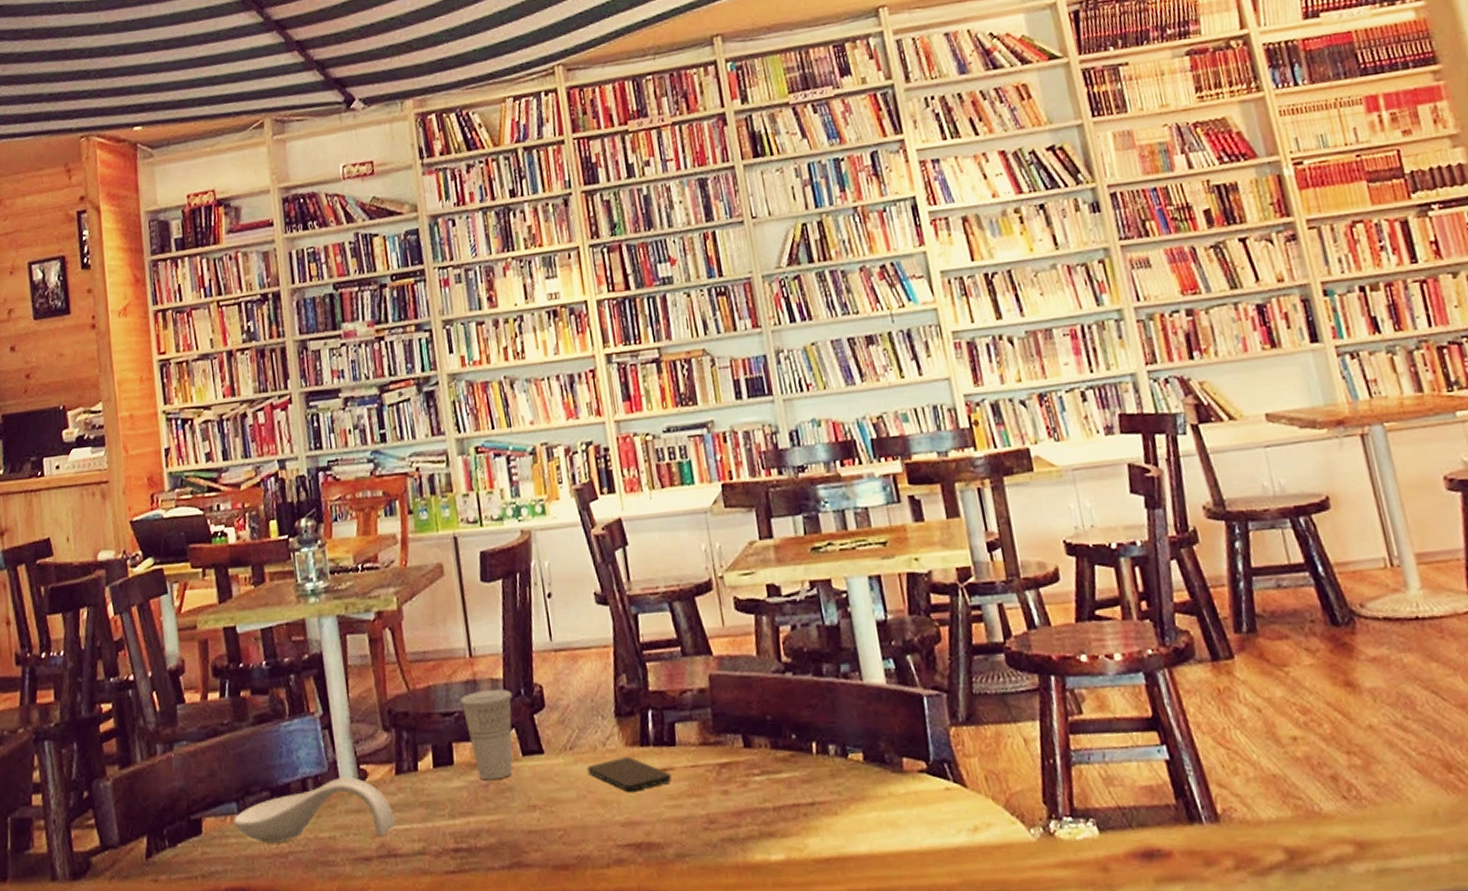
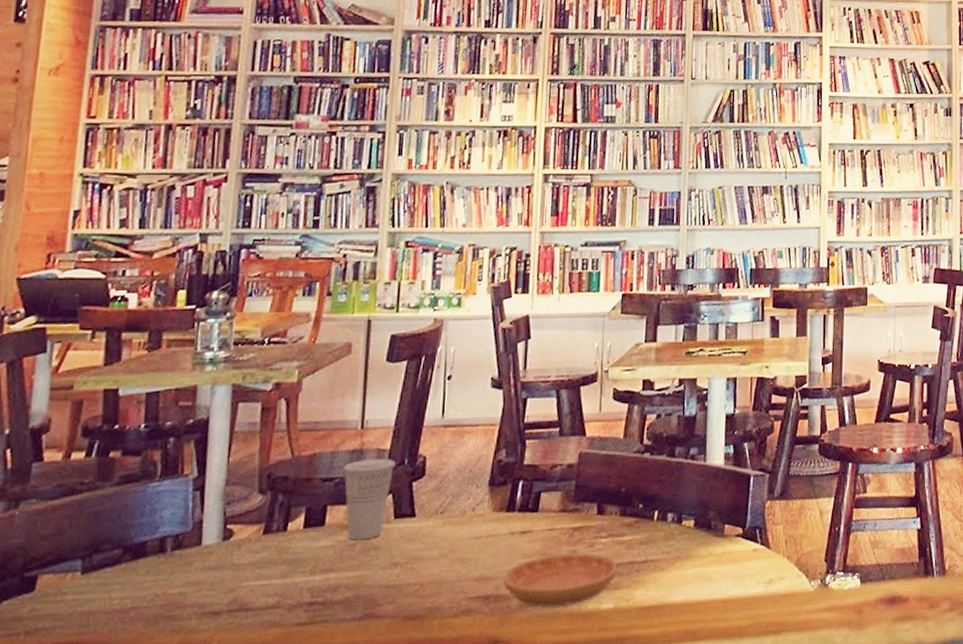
spoon rest: present [233,777,396,843] -> none [74,536,254,599]
smartphone: present [587,757,672,792] -> none [453,521,530,551]
saucer: none [652,793,781,857] -> present [503,552,617,607]

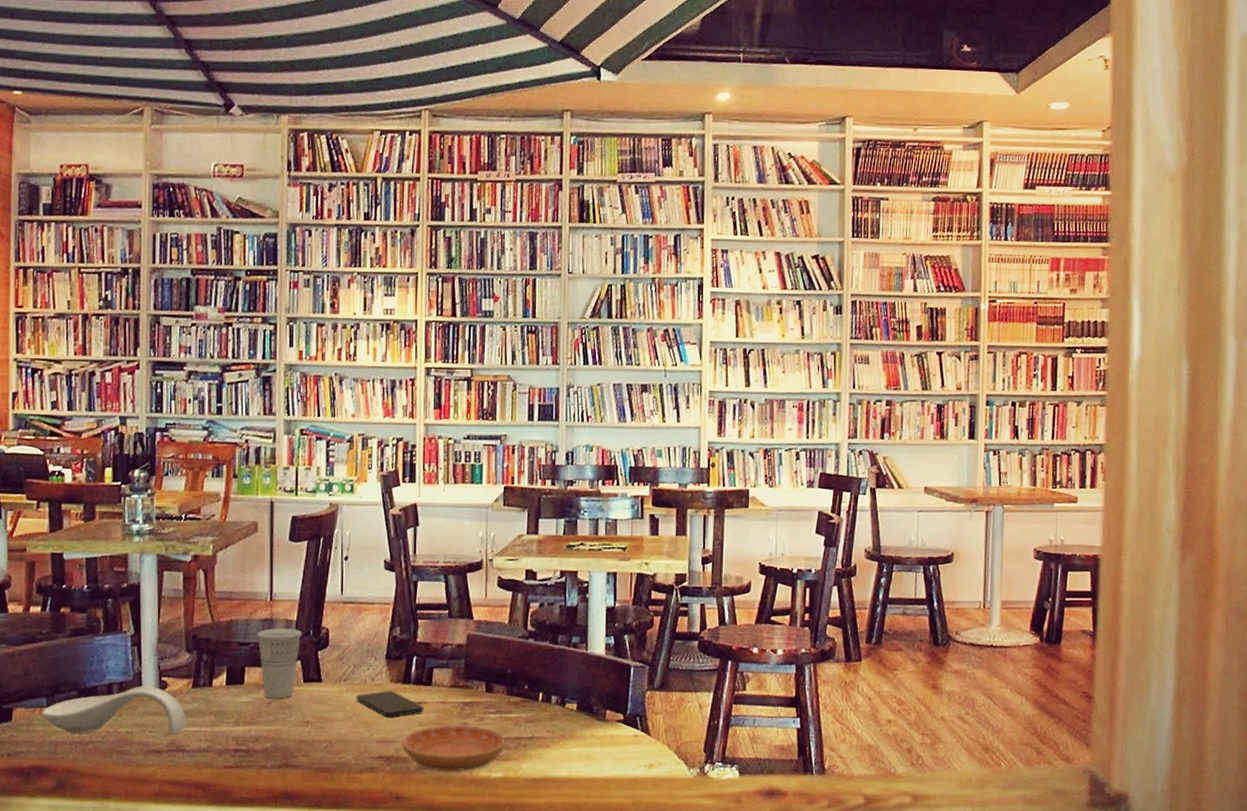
spoon rest: none [74,536,254,599] -> present [42,686,187,735]
smartphone: none [453,521,530,551] -> present [356,691,424,717]

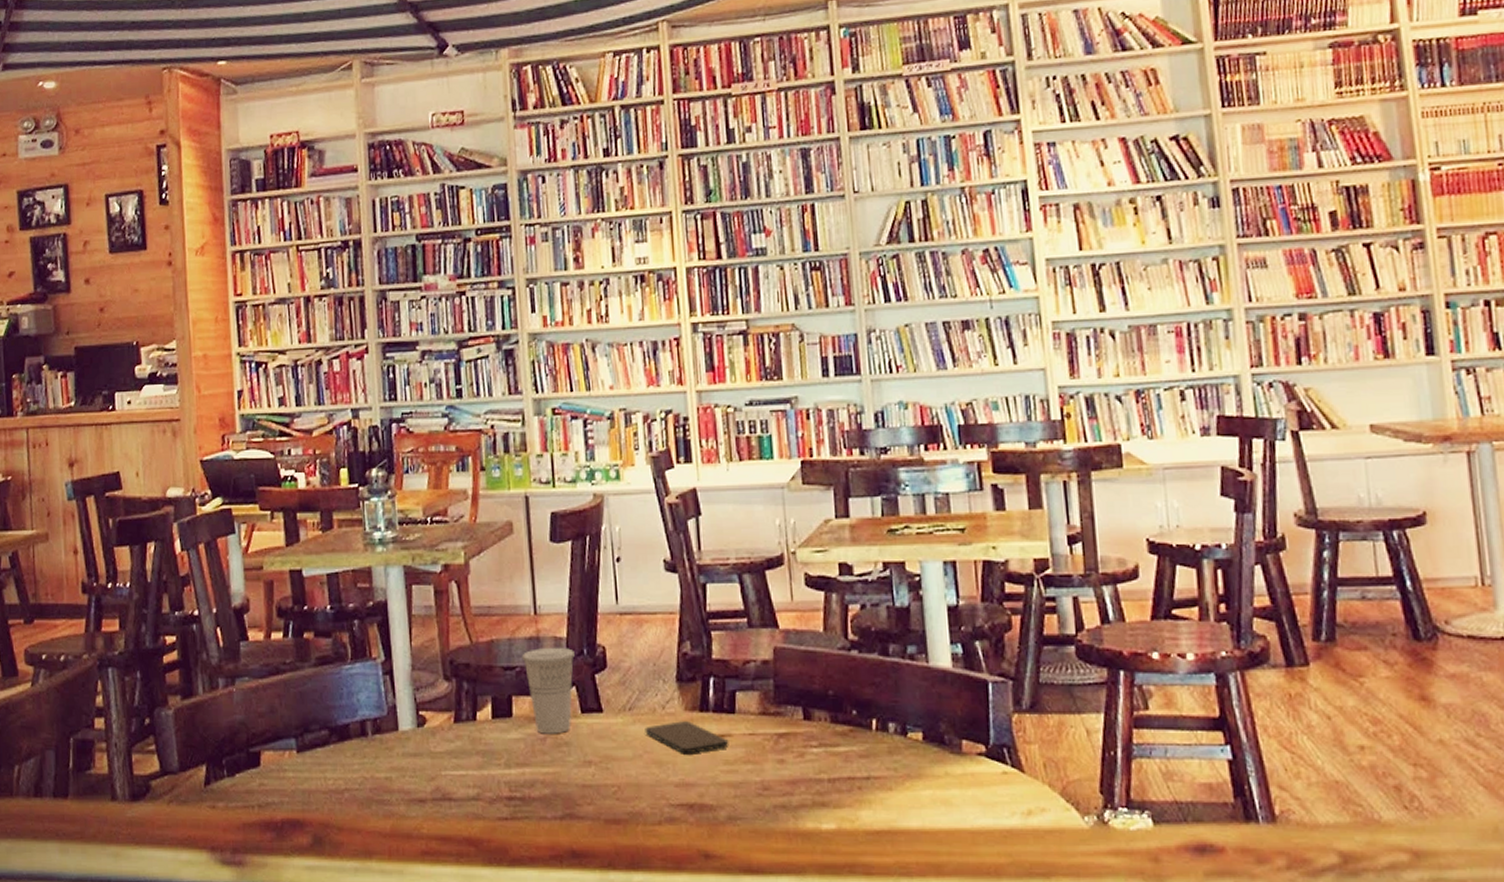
spoon rest: present [42,686,187,735] -> none [291,722,452,780]
saucer: present [402,724,505,772] -> none [706,761,835,823]

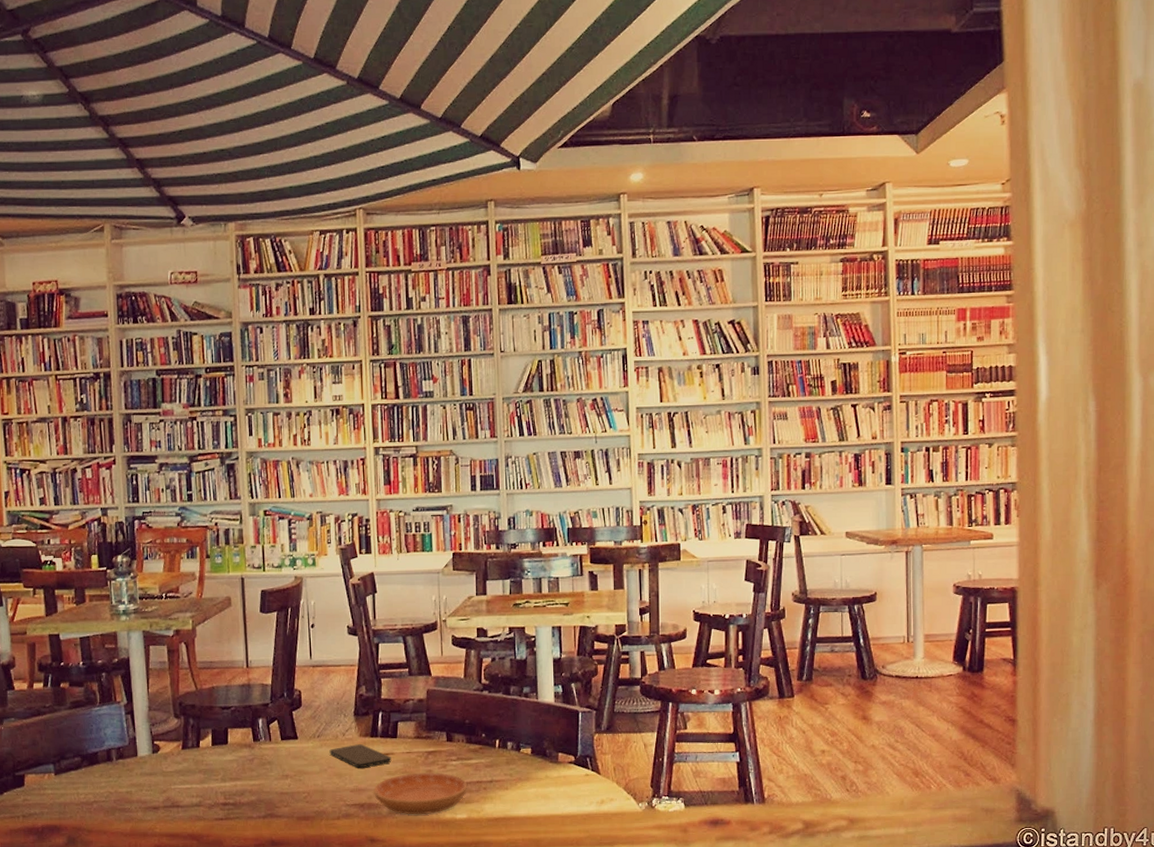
cup: present [522,647,575,734] -> none [236,691,277,756]
saucer: none [706,761,835,823] -> present [374,771,467,815]

